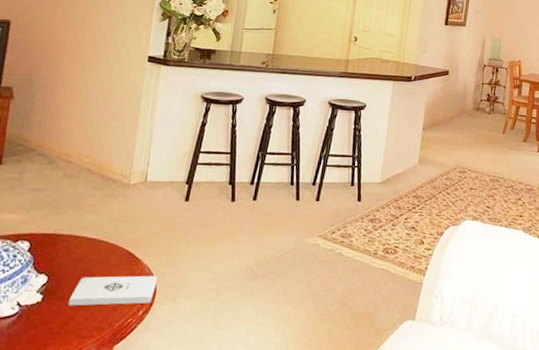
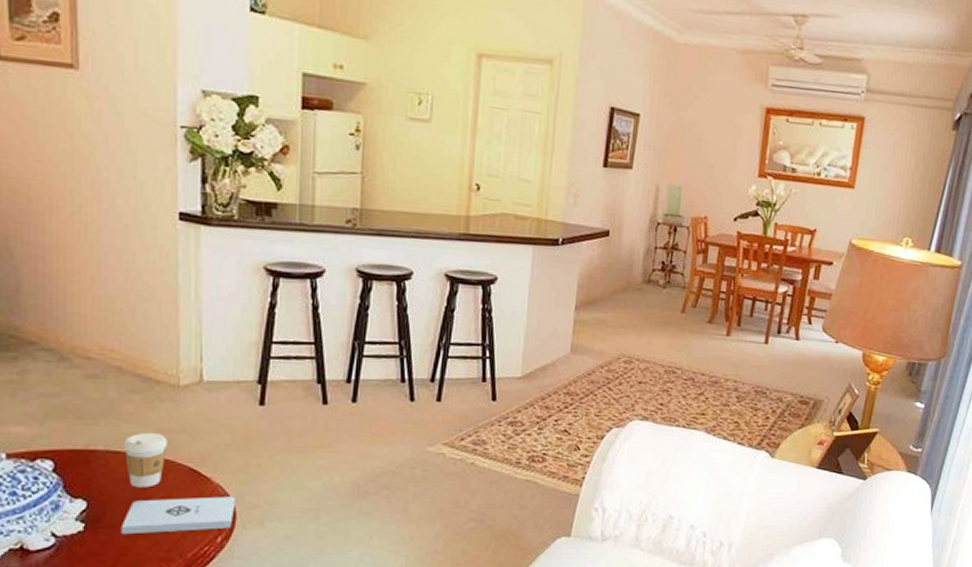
coffee cup: none [81,221,115,267] -> present [123,432,168,488]

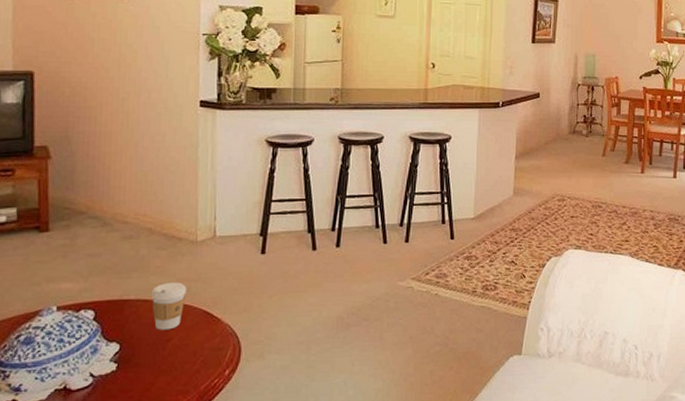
notepad: present [120,496,236,535] -> none [146,334,241,372]

